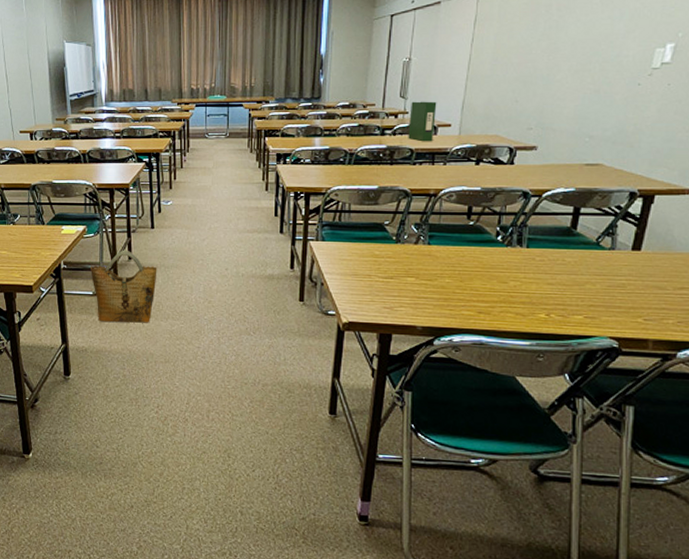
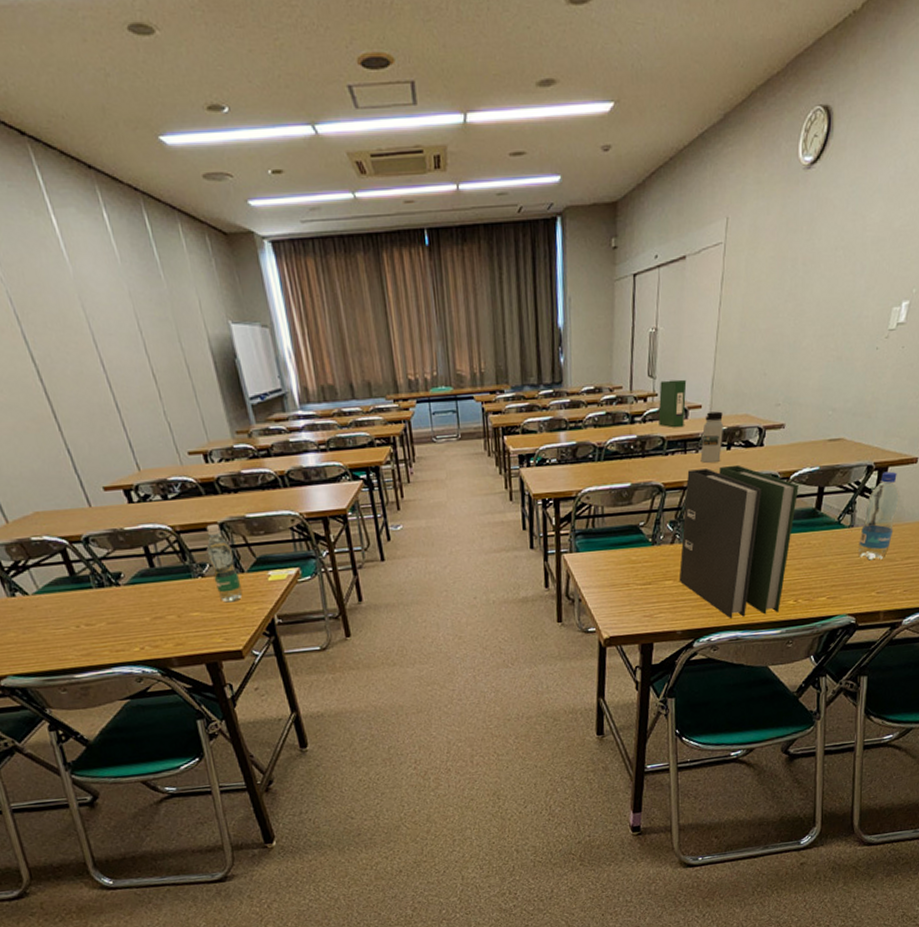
bottle: none [20,186,41,247] -> present [206,524,243,603]
grocery bag: present [91,251,157,323] -> none [313,591,396,680]
binder: none [421,179,552,325] -> present [679,464,799,618]
water bottle: none [448,130,473,176] -> present [700,411,724,464]
bottle: none [620,199,670,286] -> present [857,471,900,561]

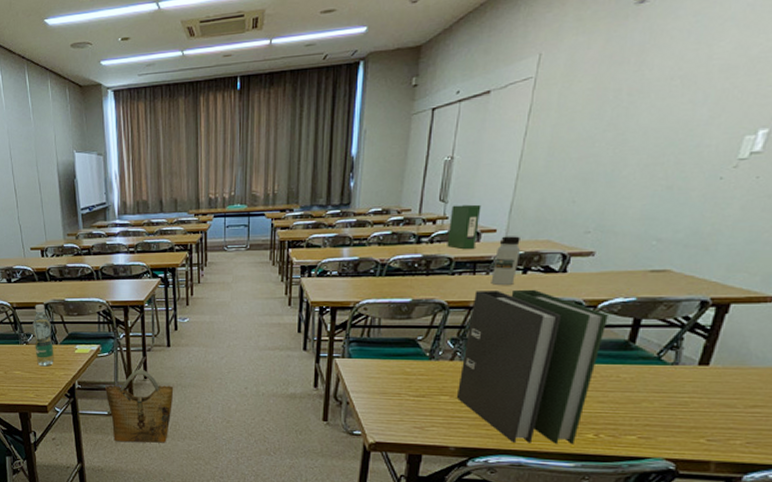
grocery bag: none [313,591,396,680] -> present [105,370,174,443]
bottle: present [857,471,900,561] -> none [682,309,747,404]

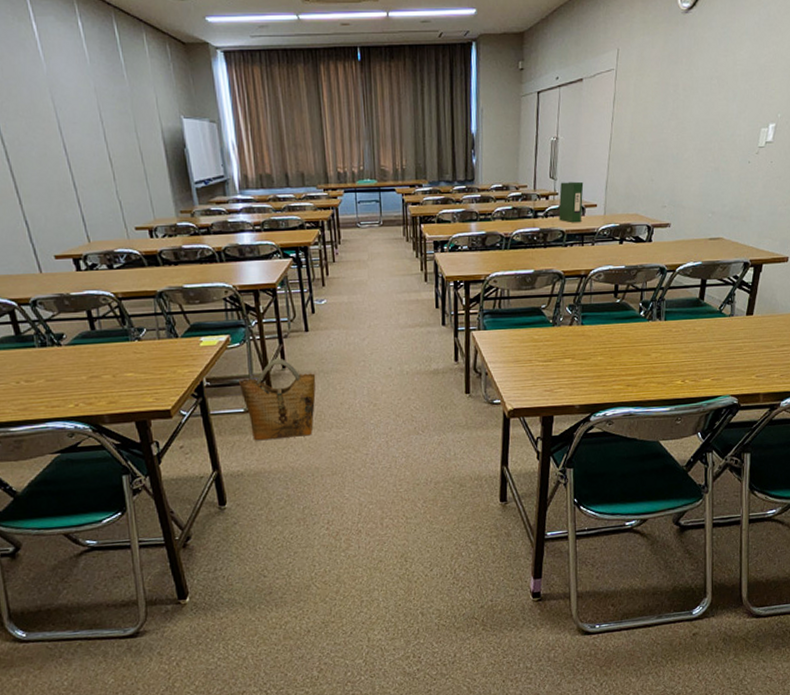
bottle: present [33,305,54,367] -> none [144,293,175,365]
binder: present [456,289,608,445] -> none [577,257,684,395]
water bottle: present [491,236,521,286] -> none [596,210,617,256]

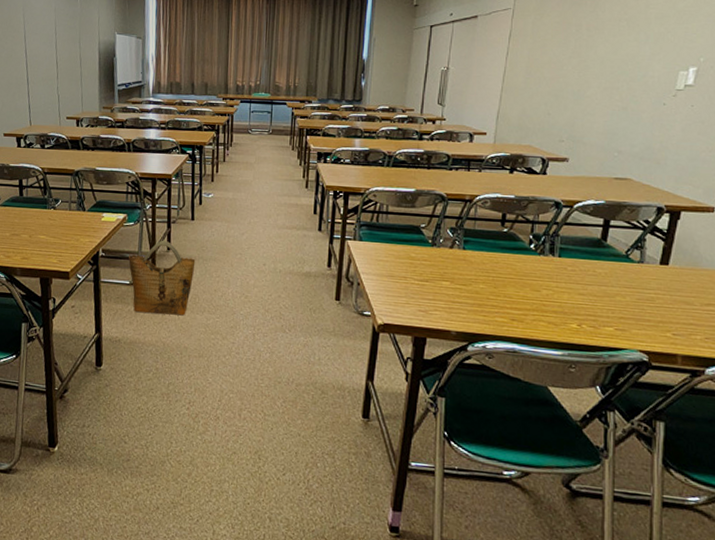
binder: present [559,181,584,223] -> none [445,109,473,149]

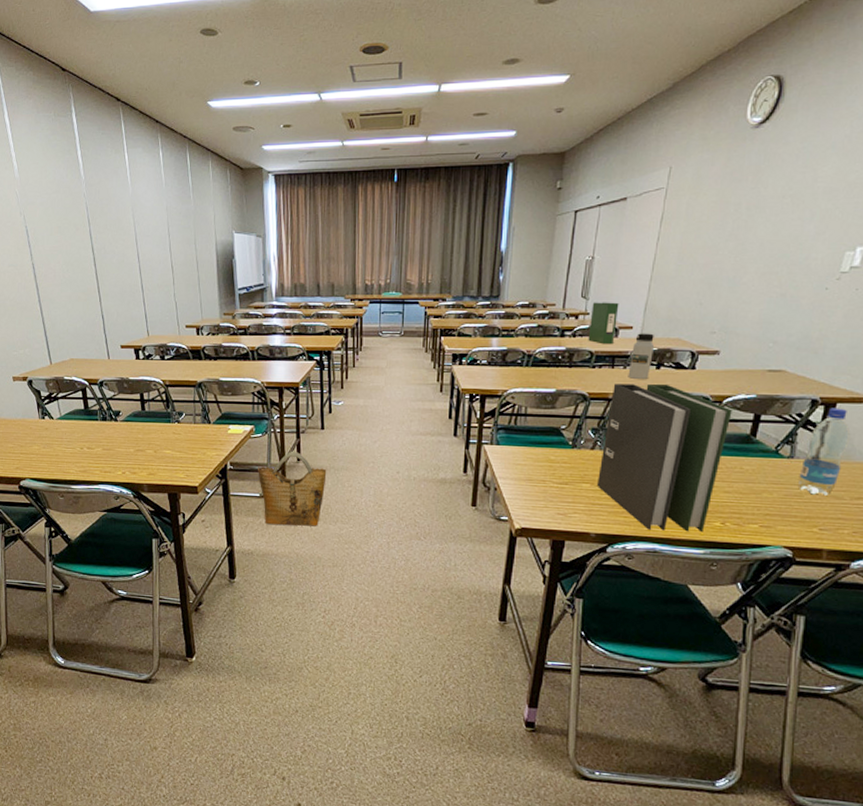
binder: none [445,109,473,149] -> present [588,302,619,345]
binder: none [456,186,583,334] -> present [596,383,732,533]
water bottle: none [483,139,508,184] -> present [628,333,655,380]
bottle: none [648,215,696,301] -> present [797,408,851,496]

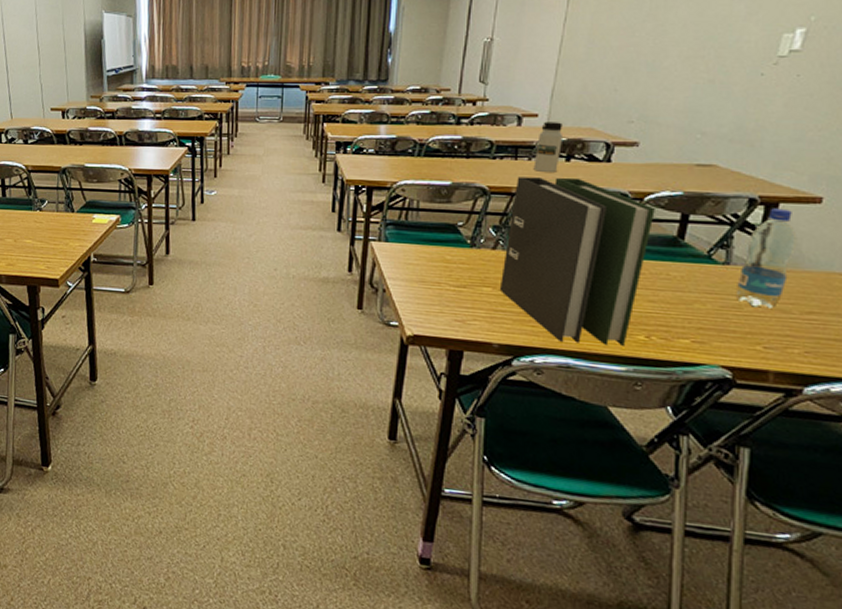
grocery bag: present [258,452,327,527] -> none [123,244,198,326]
binder: present [588,302,619,345] -> none [487,87,522,134]

